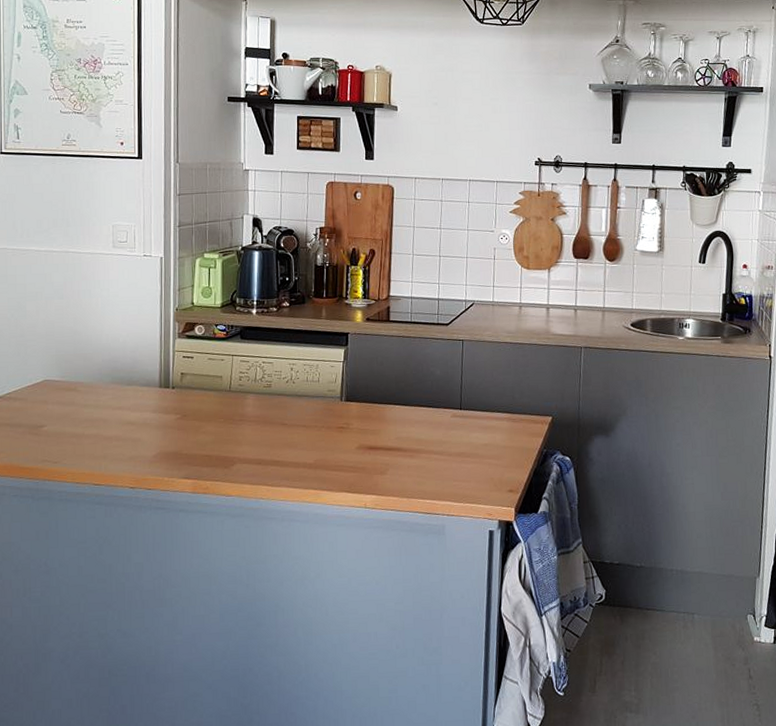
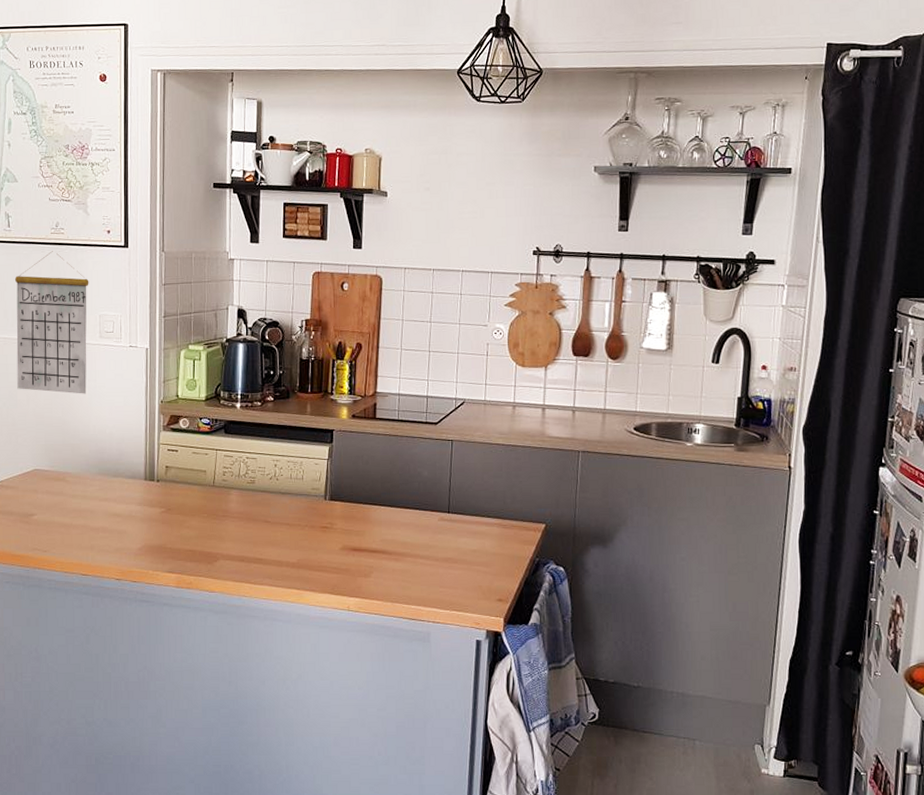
calendar: none [25,162,102,304] -> present [15,251,89,394]

